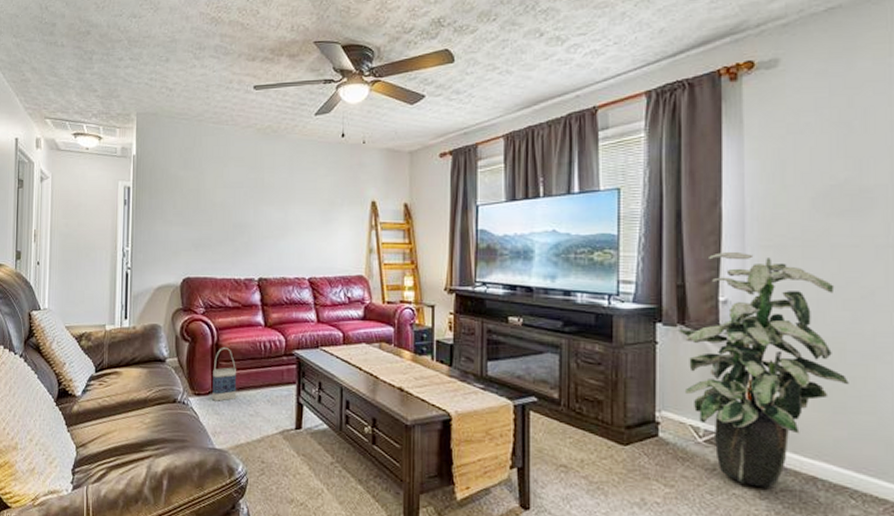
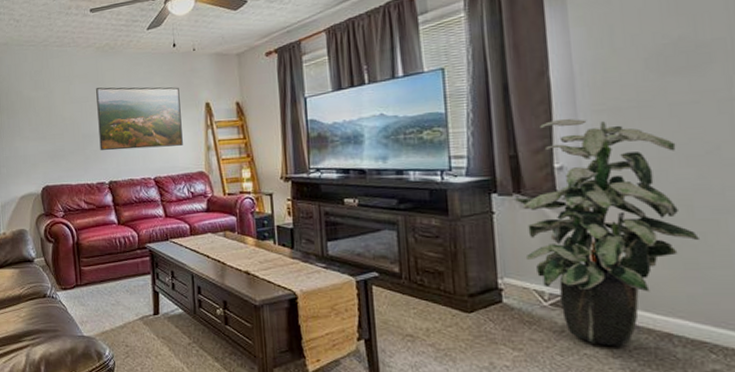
bag: present [212,346,237,401] -> none [76,245,99,294]
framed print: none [251,174,344,245] -> present [96,87,183,151]

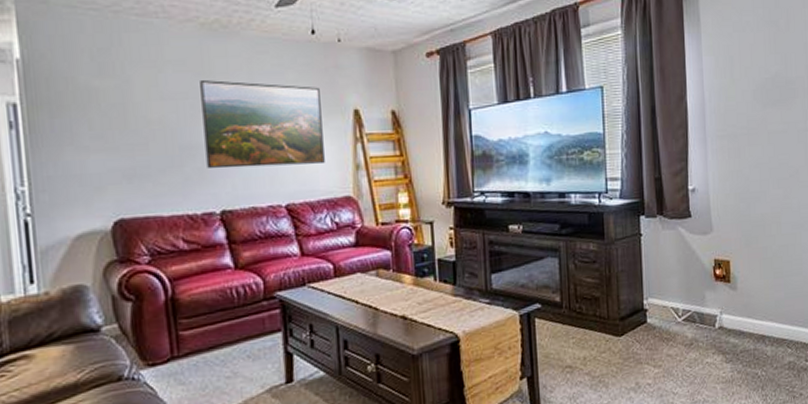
indoor plant: present [515,118,699,347] -> none [658,142,784,353]

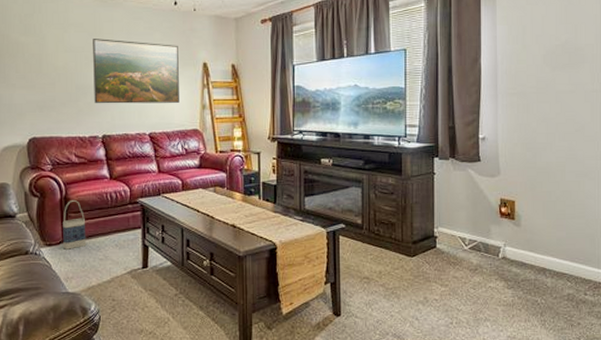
bag: none [170,300,206,369] -> present [63,199,87,250]

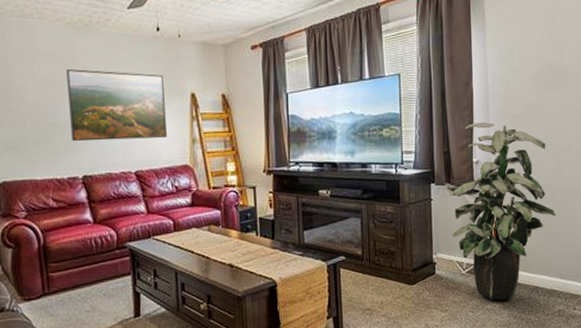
bag: present [63,199,87,250] -> none [42,248,71,303]
indoor plant: none [450,98,567,280] -> present [447,121,556,301]

